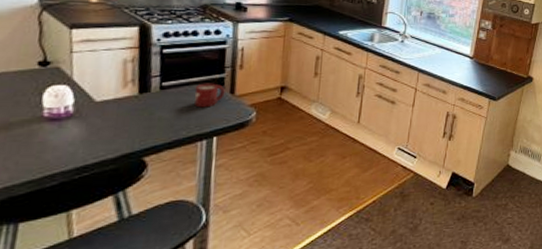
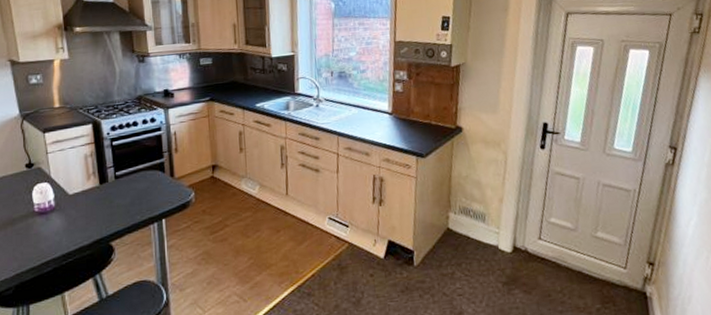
cup: present [194,83,225,108] -> none [142,168,166,193]

